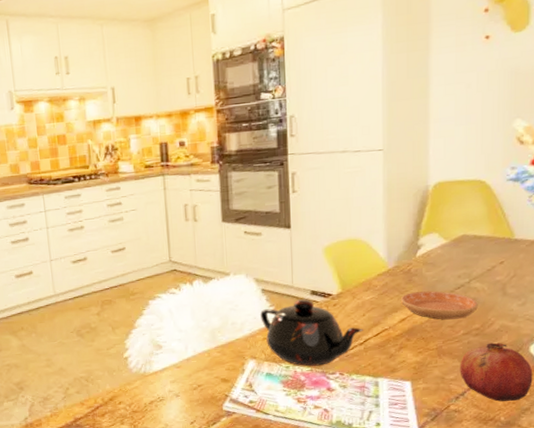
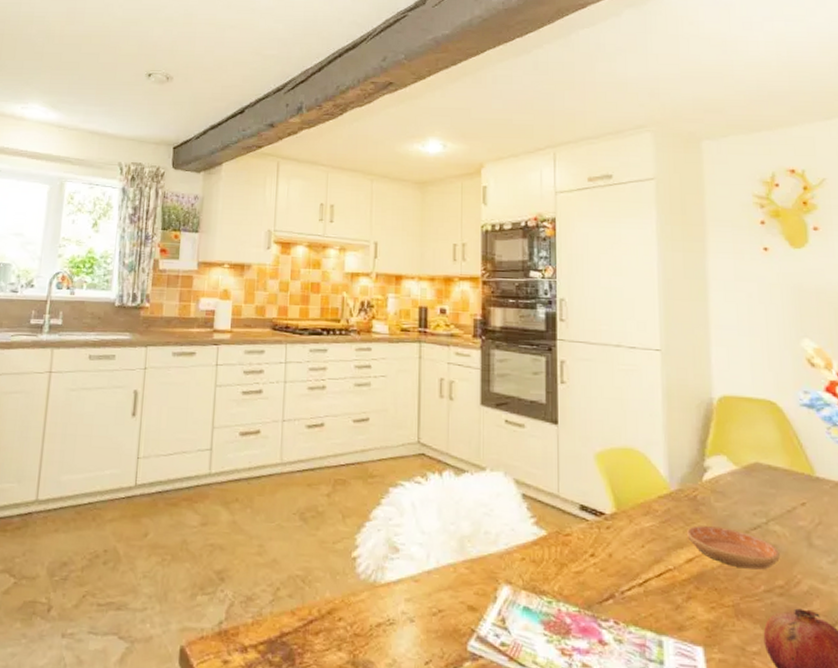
teapot: present [260,299,363,367] -> none [519,514,643,607]

